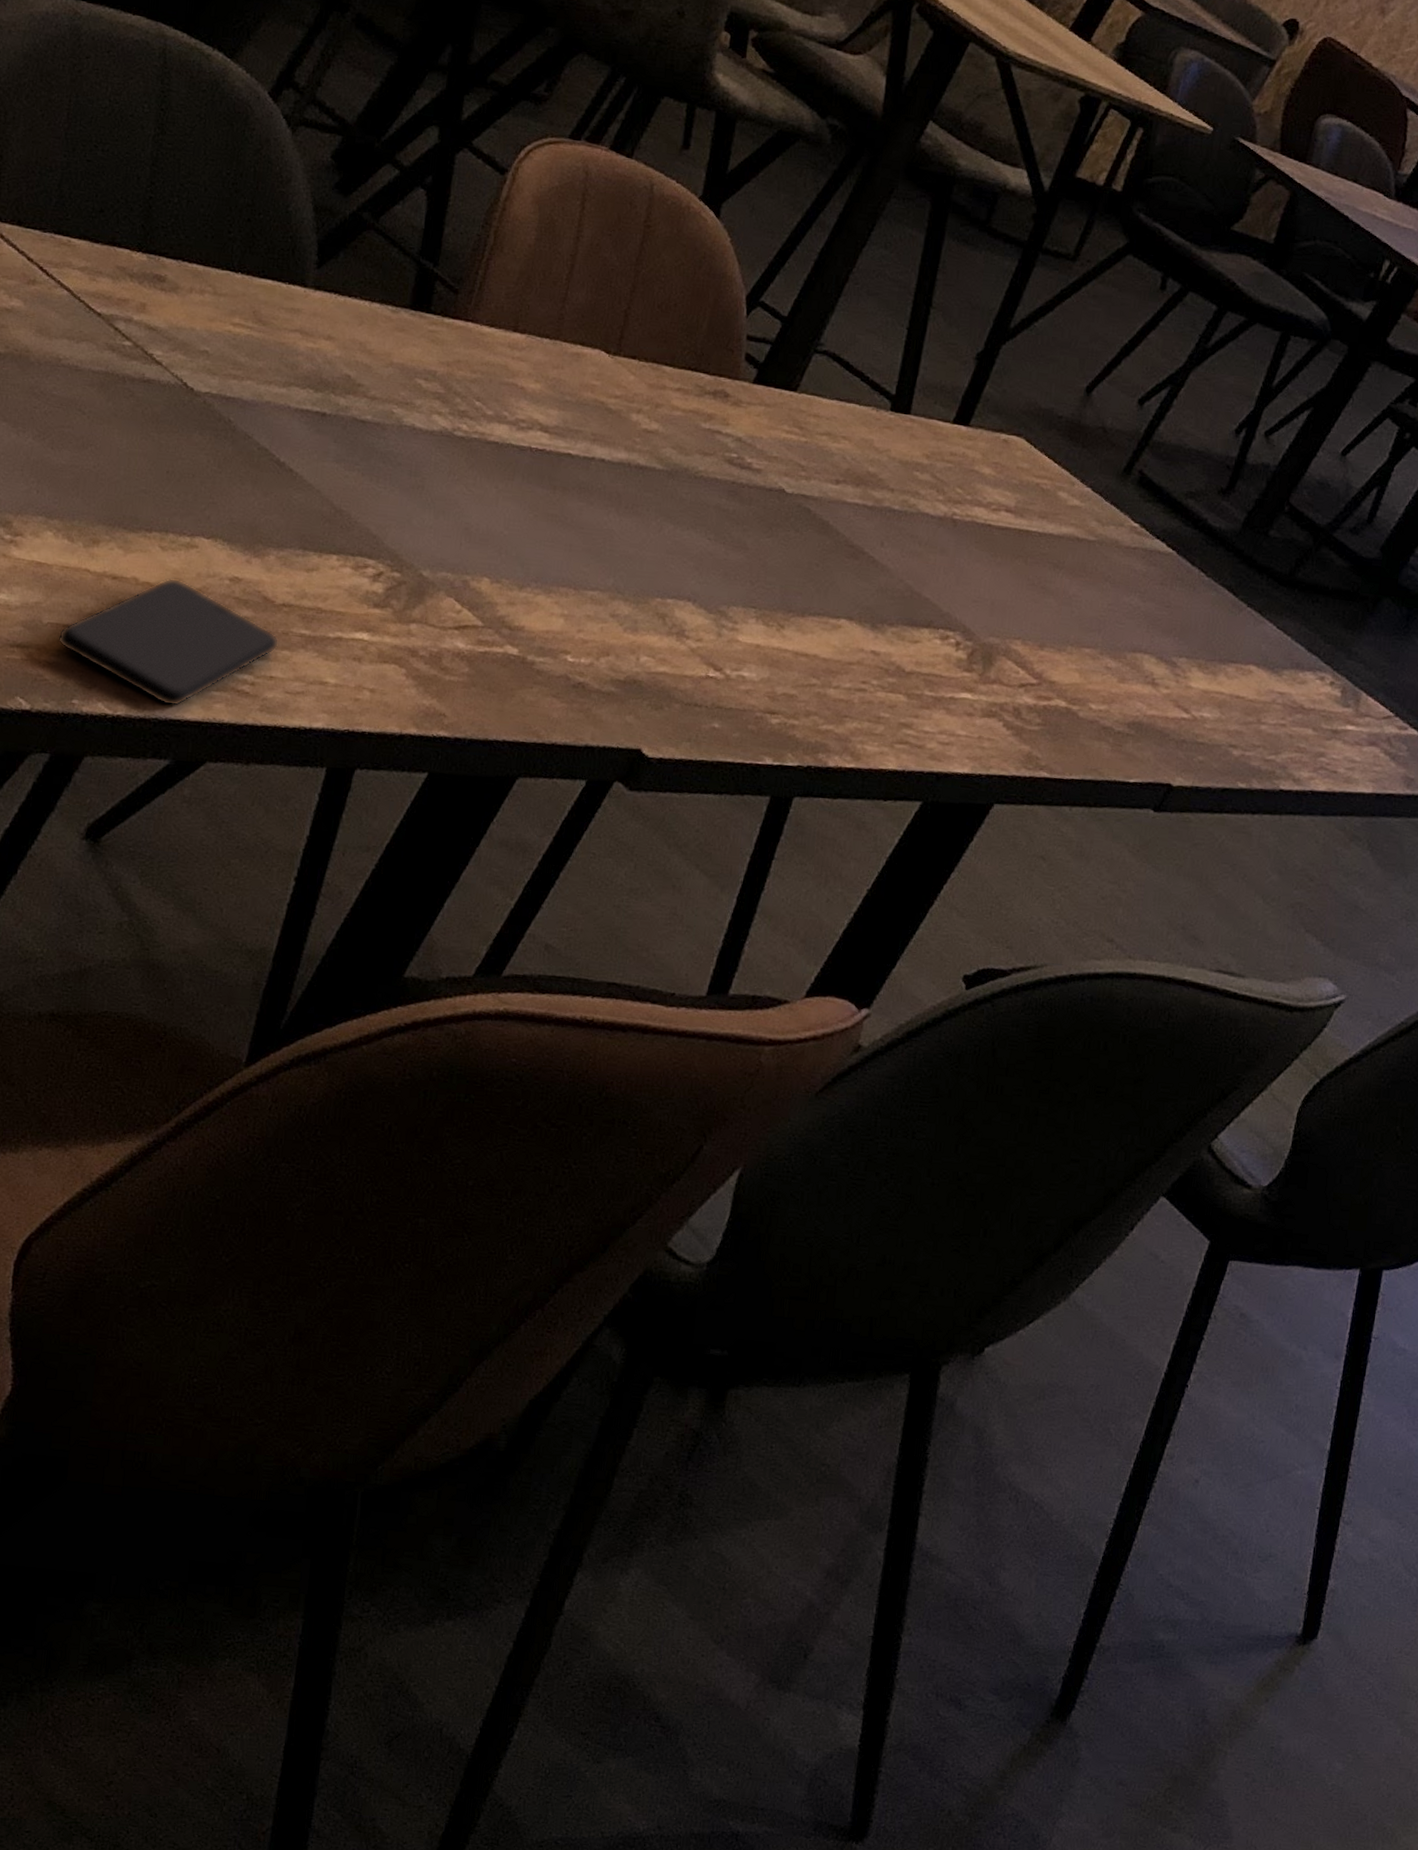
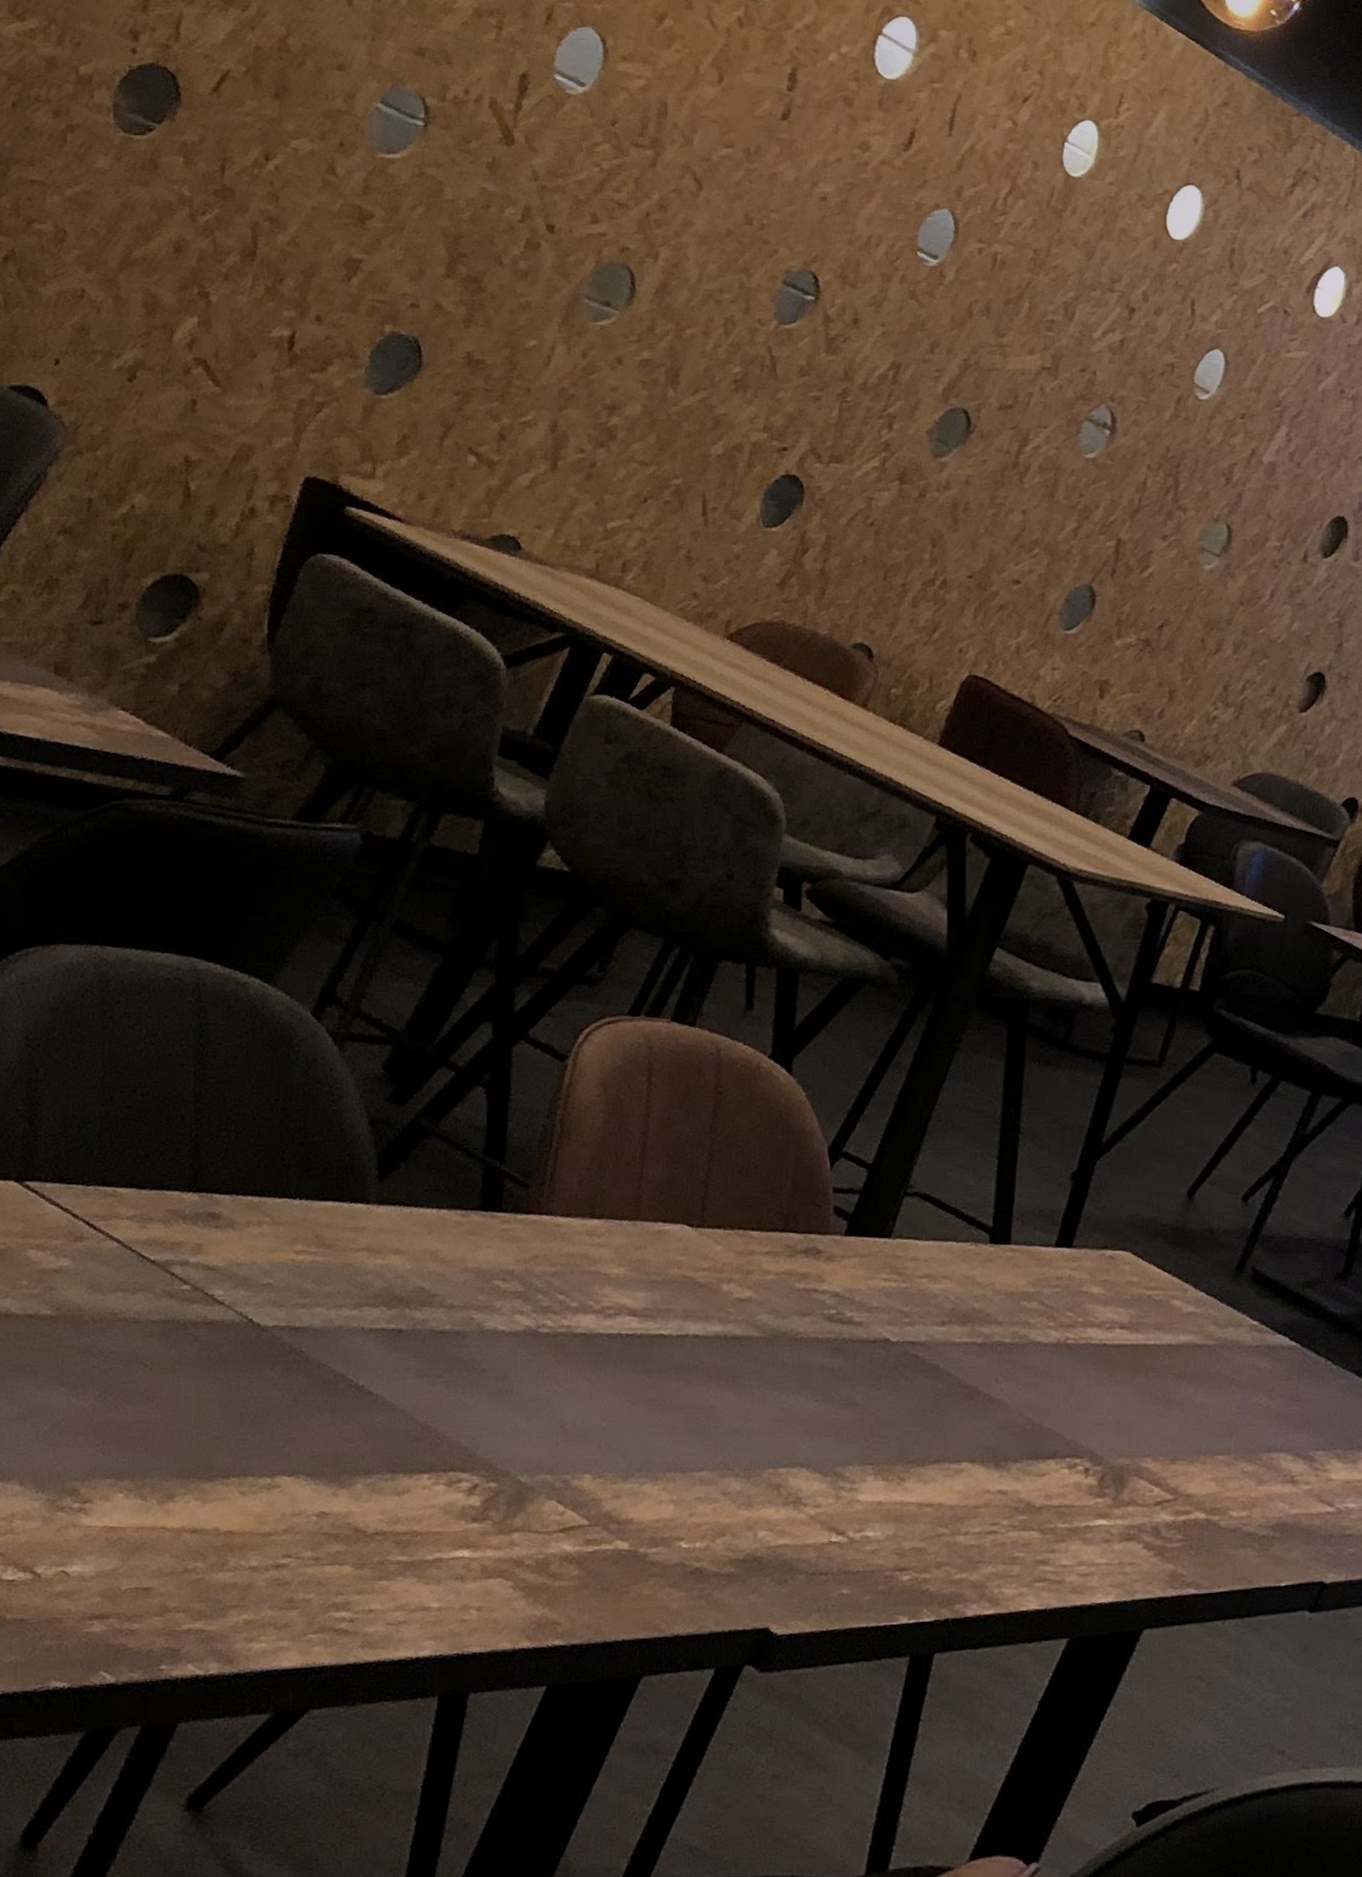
smartphone: present [57,577,280,707] -> none [137,1522,376,1657]

